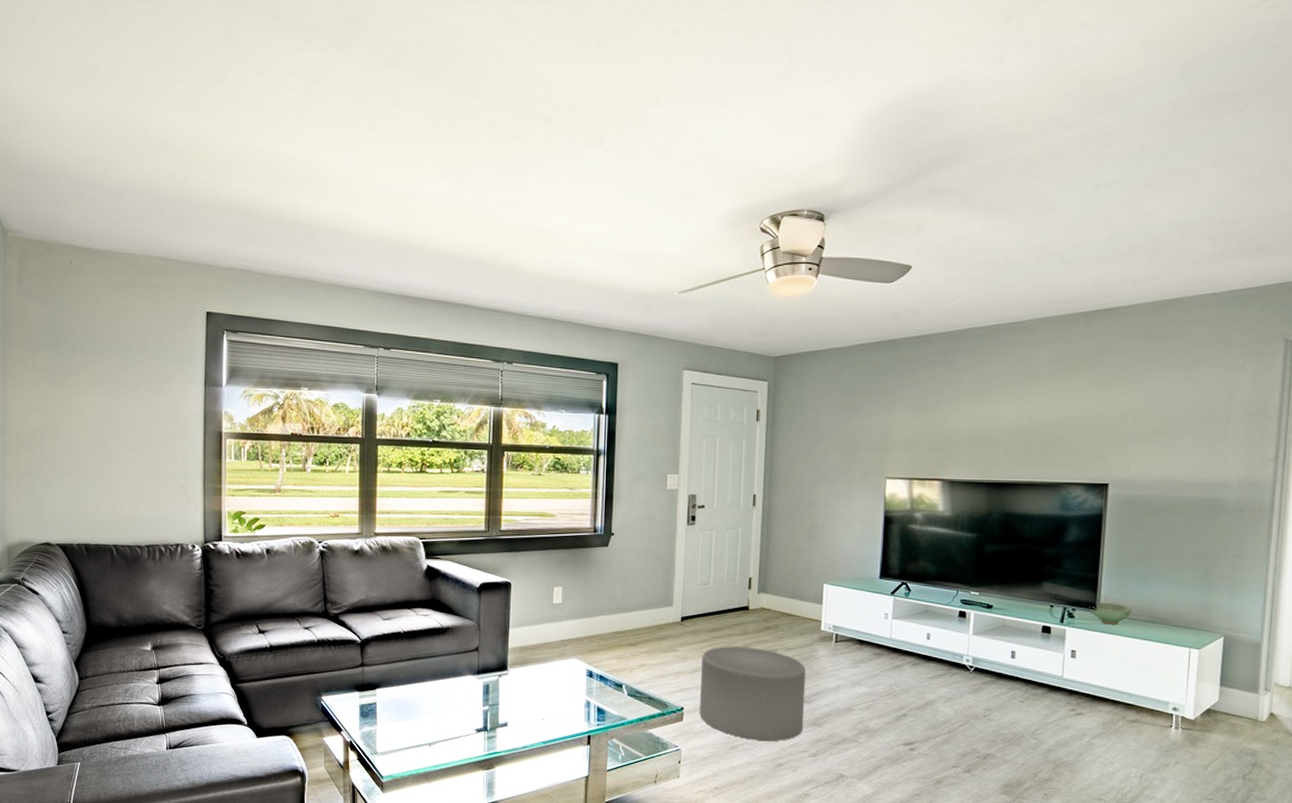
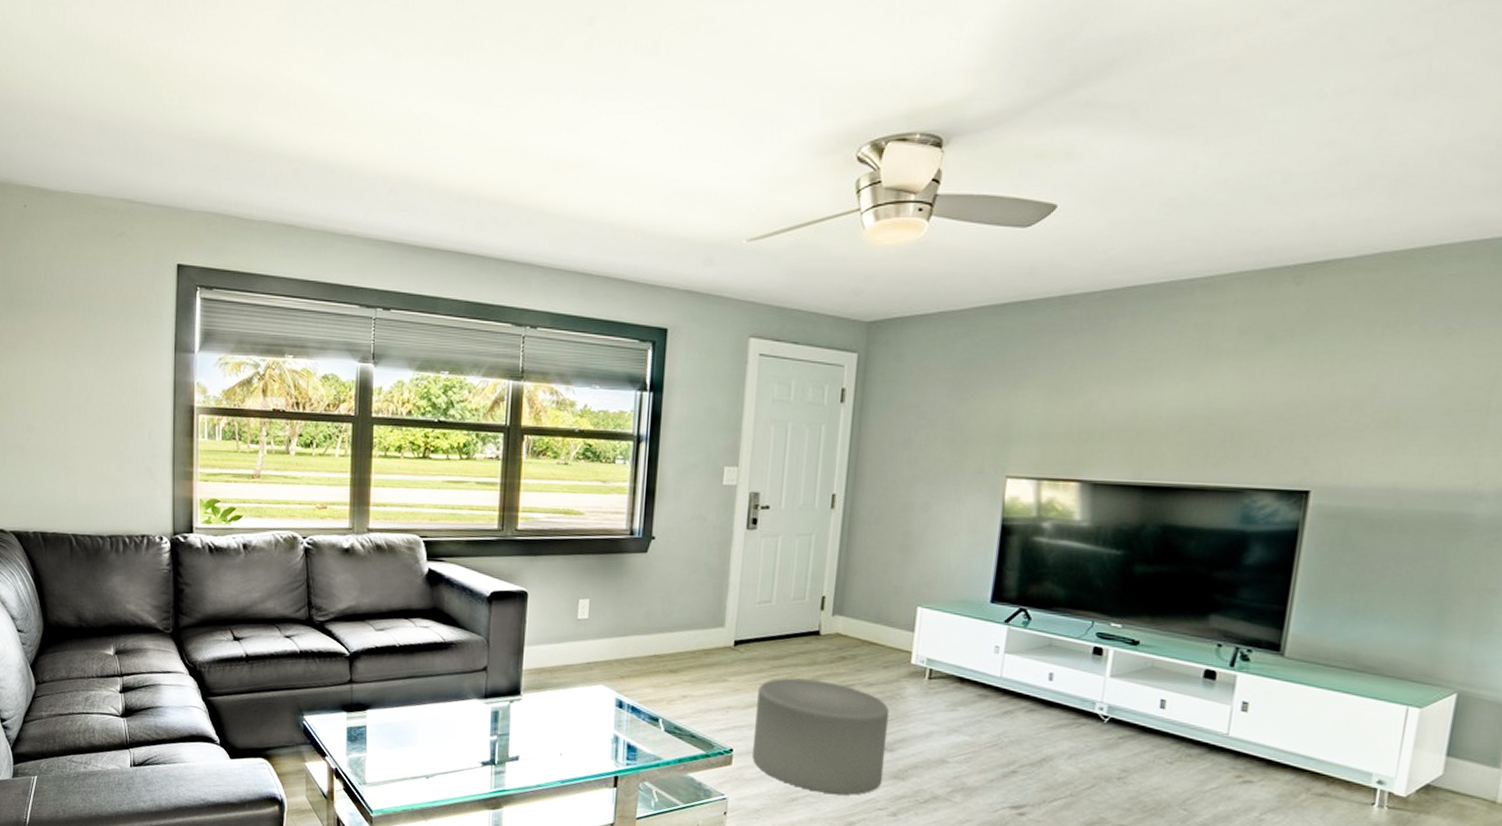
bowl: present [1089,602,1133,625] -> none [1271,642,1332,672]

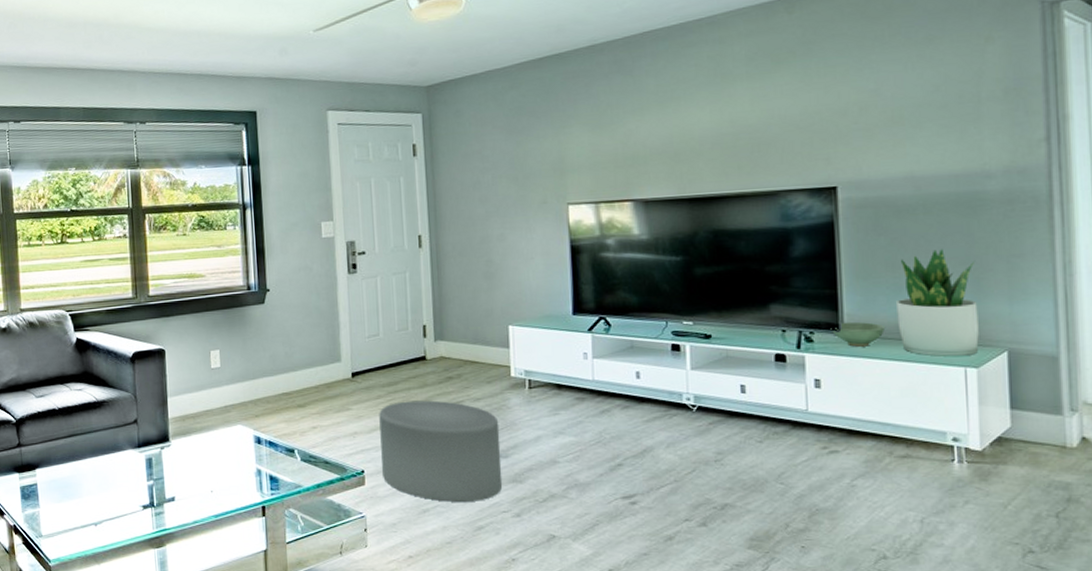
bowl: none [1271,642,1332,672] -> present [830,322,886,347]
planter: none [1344,573,1442,694] -> present [896,249,979,357]

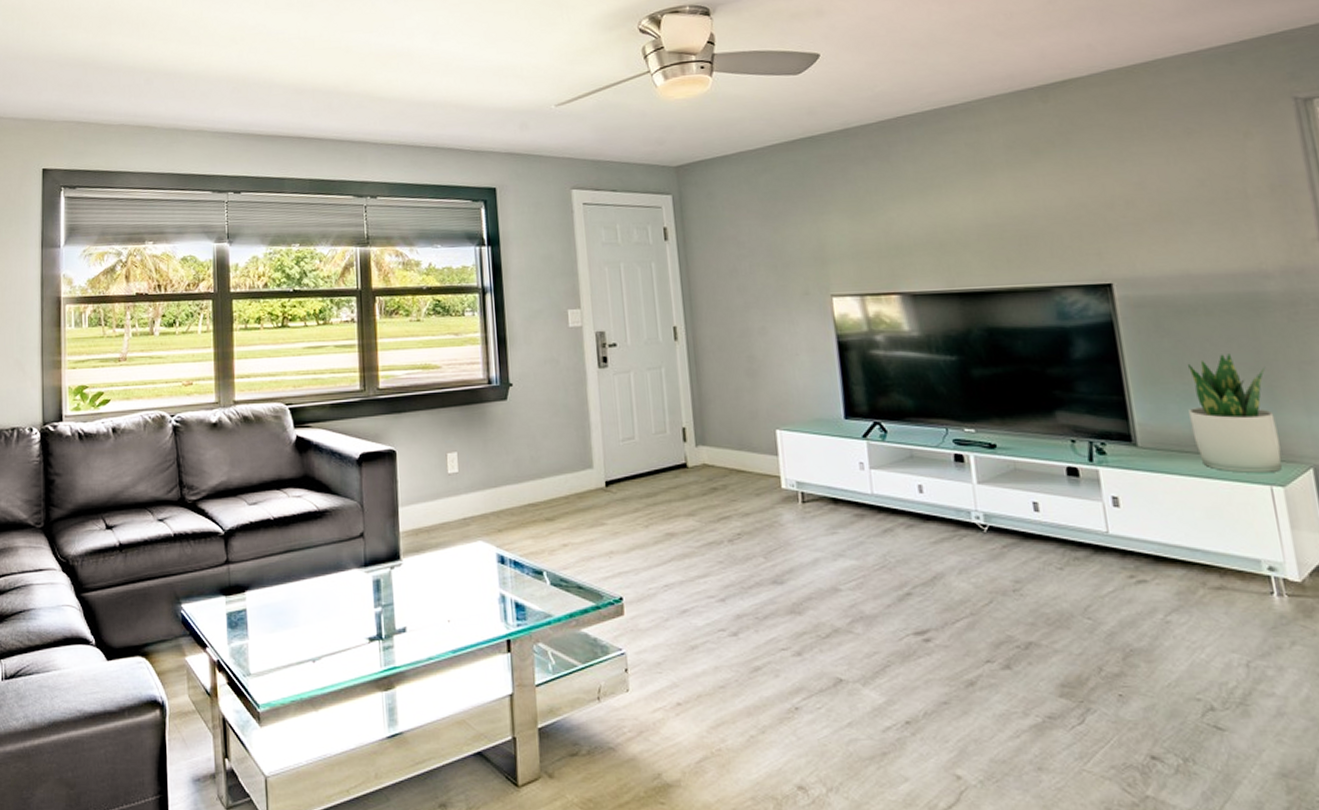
pouf: present [379,400,503,502] -> none [637,515,779,637]
bowl: present [830,322,886,347] -> none [1122,432,1181,461]

